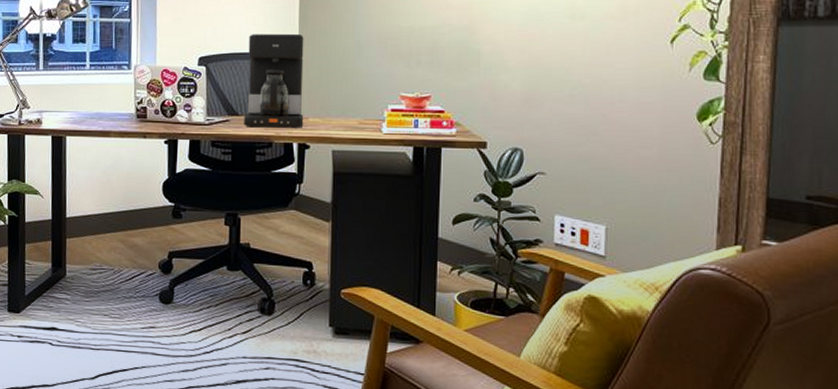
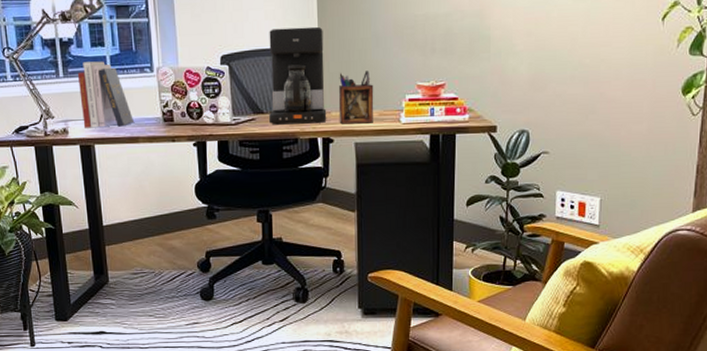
books: none [56,57,107,120] -> present [77,61,134,128]
desk organizer: none [316,79,354,132] -> present [338,70,374,125]

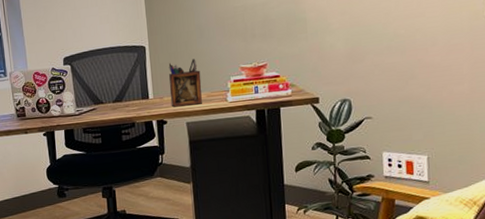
coffee maker: present [269,26,327,125] -> none [104,25,160,112]

